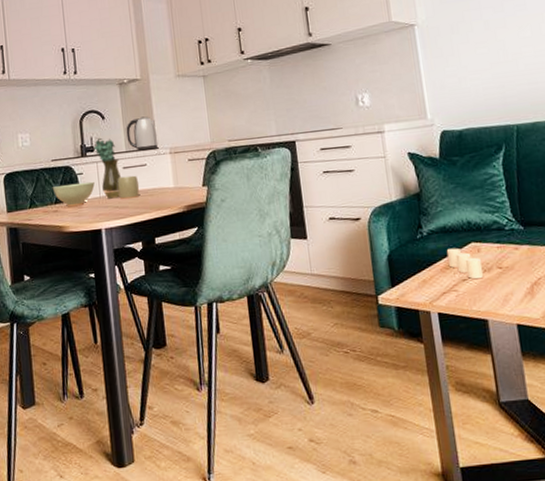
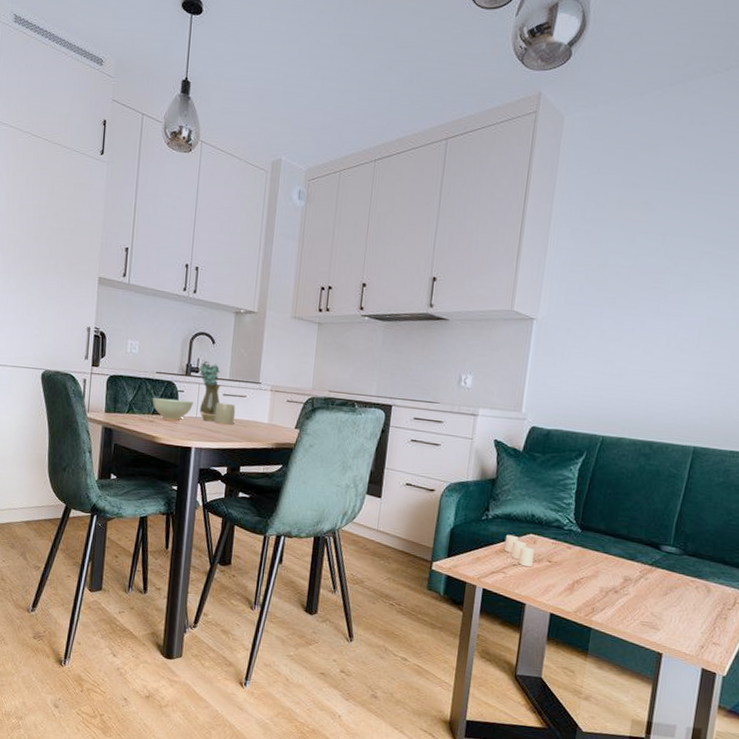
kettle: present [126,116,158,151] -> none [232,349,264,384]

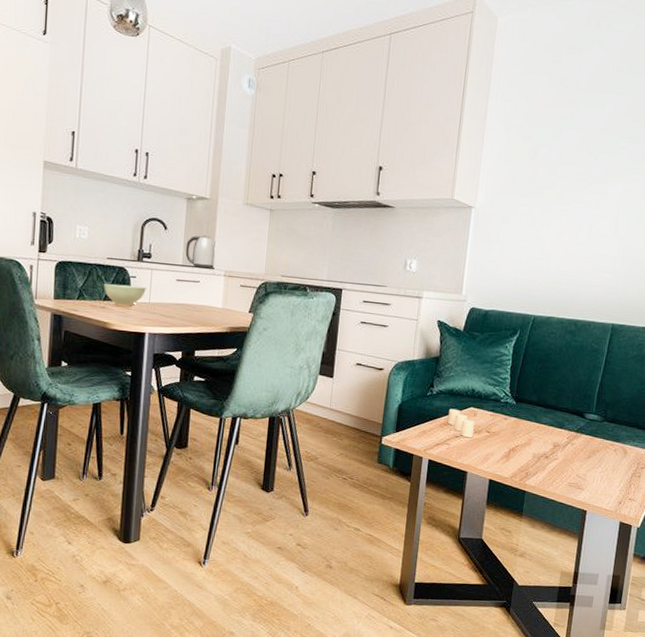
vase: present [198,360,221,422] -> none [151,246,174,307]
mug: present [214,402,236,426] -> none [167,288,190,311]
kettle: none [232,349,264,384] -> present [185,235,217,269]

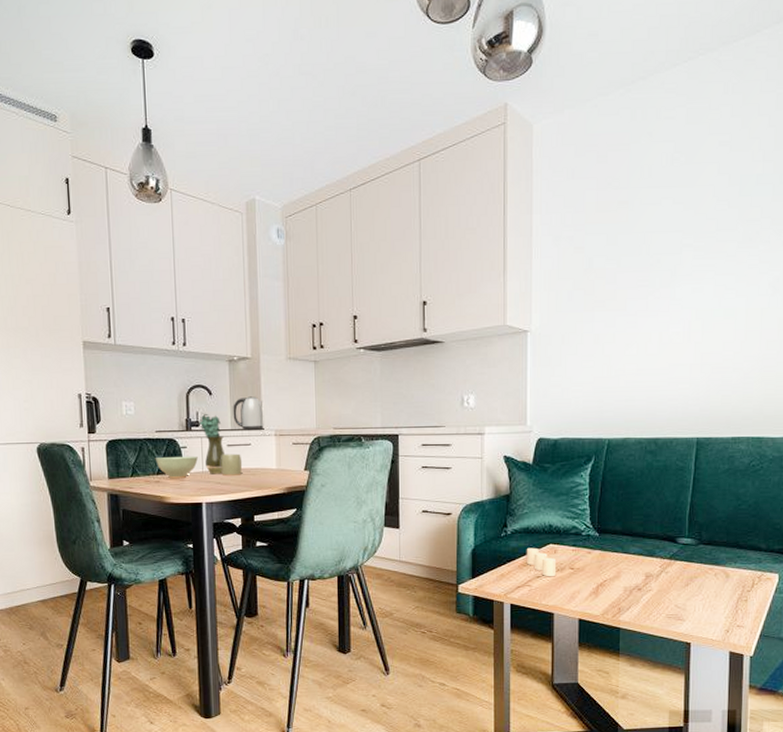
vase: none [151,246,174,307] -> present [199,413,226,474]
mug: none [167,288,190,311] -> present [221,453,243,477]

